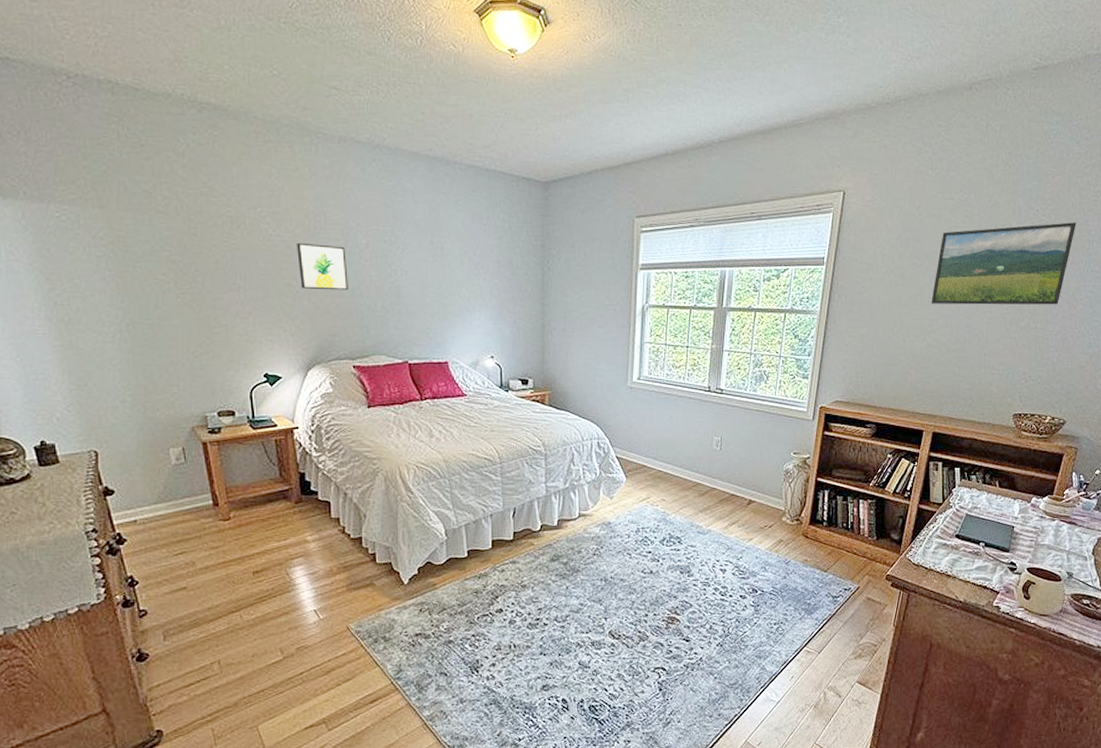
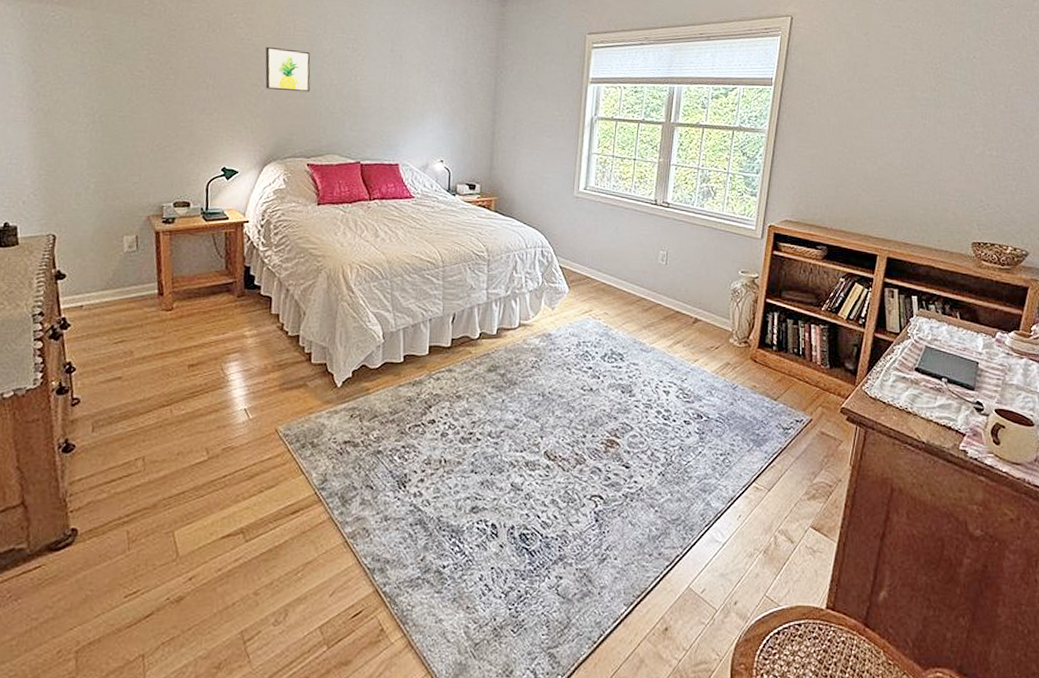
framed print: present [931,222,1076,305] -> none [881,53,1028,134]

